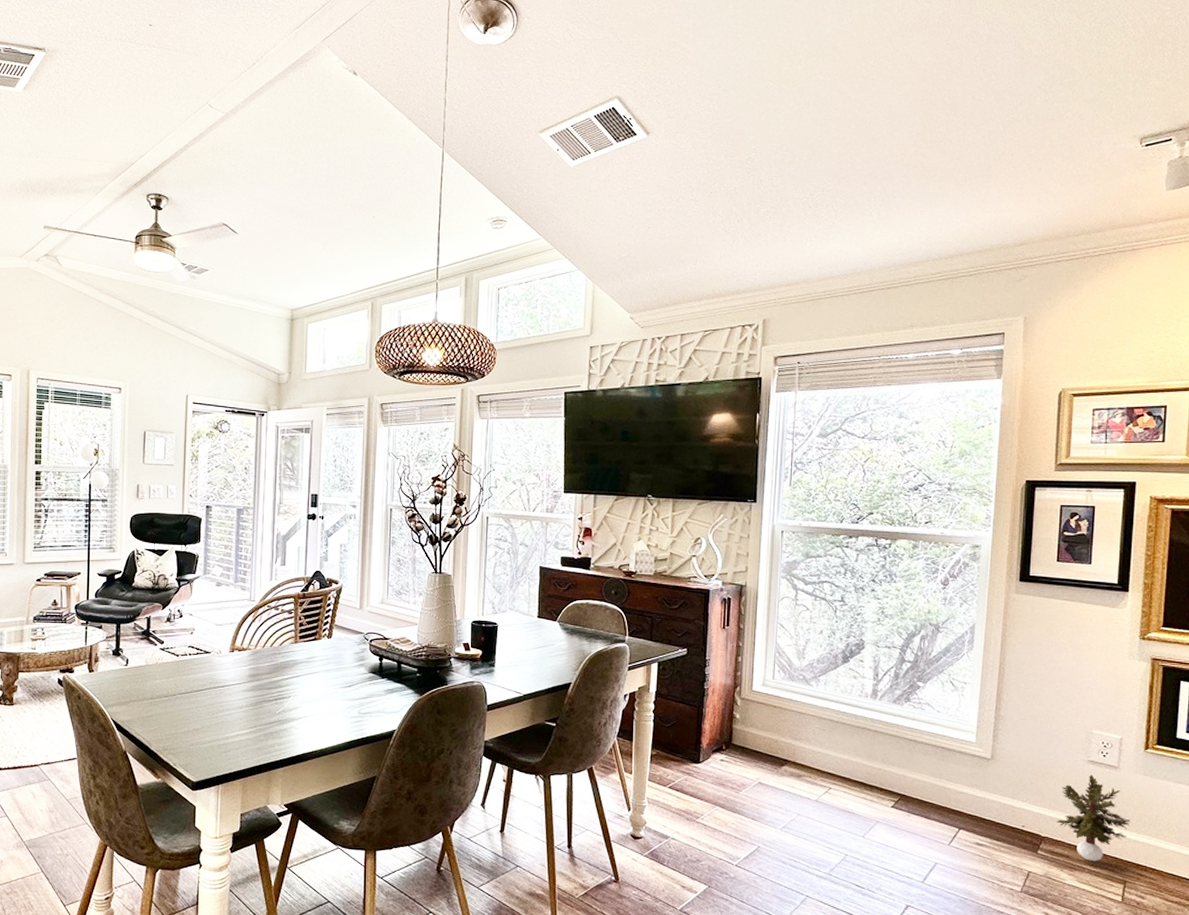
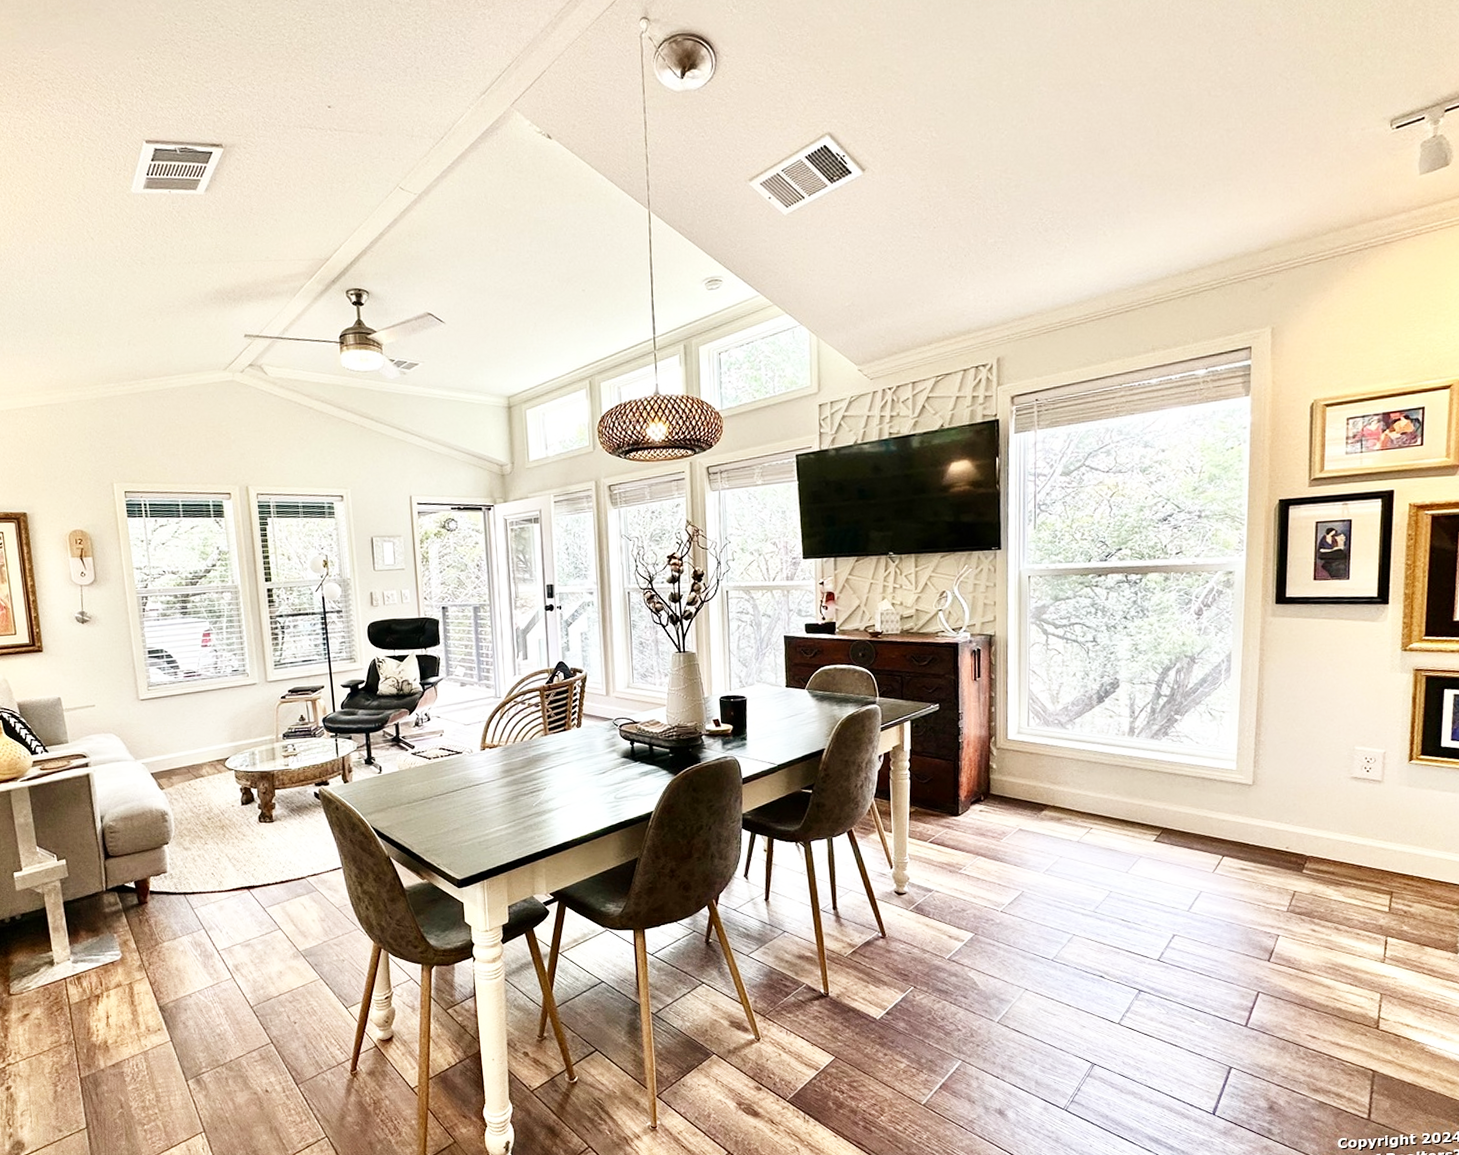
potted plant: present [1055,774,1131,862] -> none [1320,790,1396,876]

